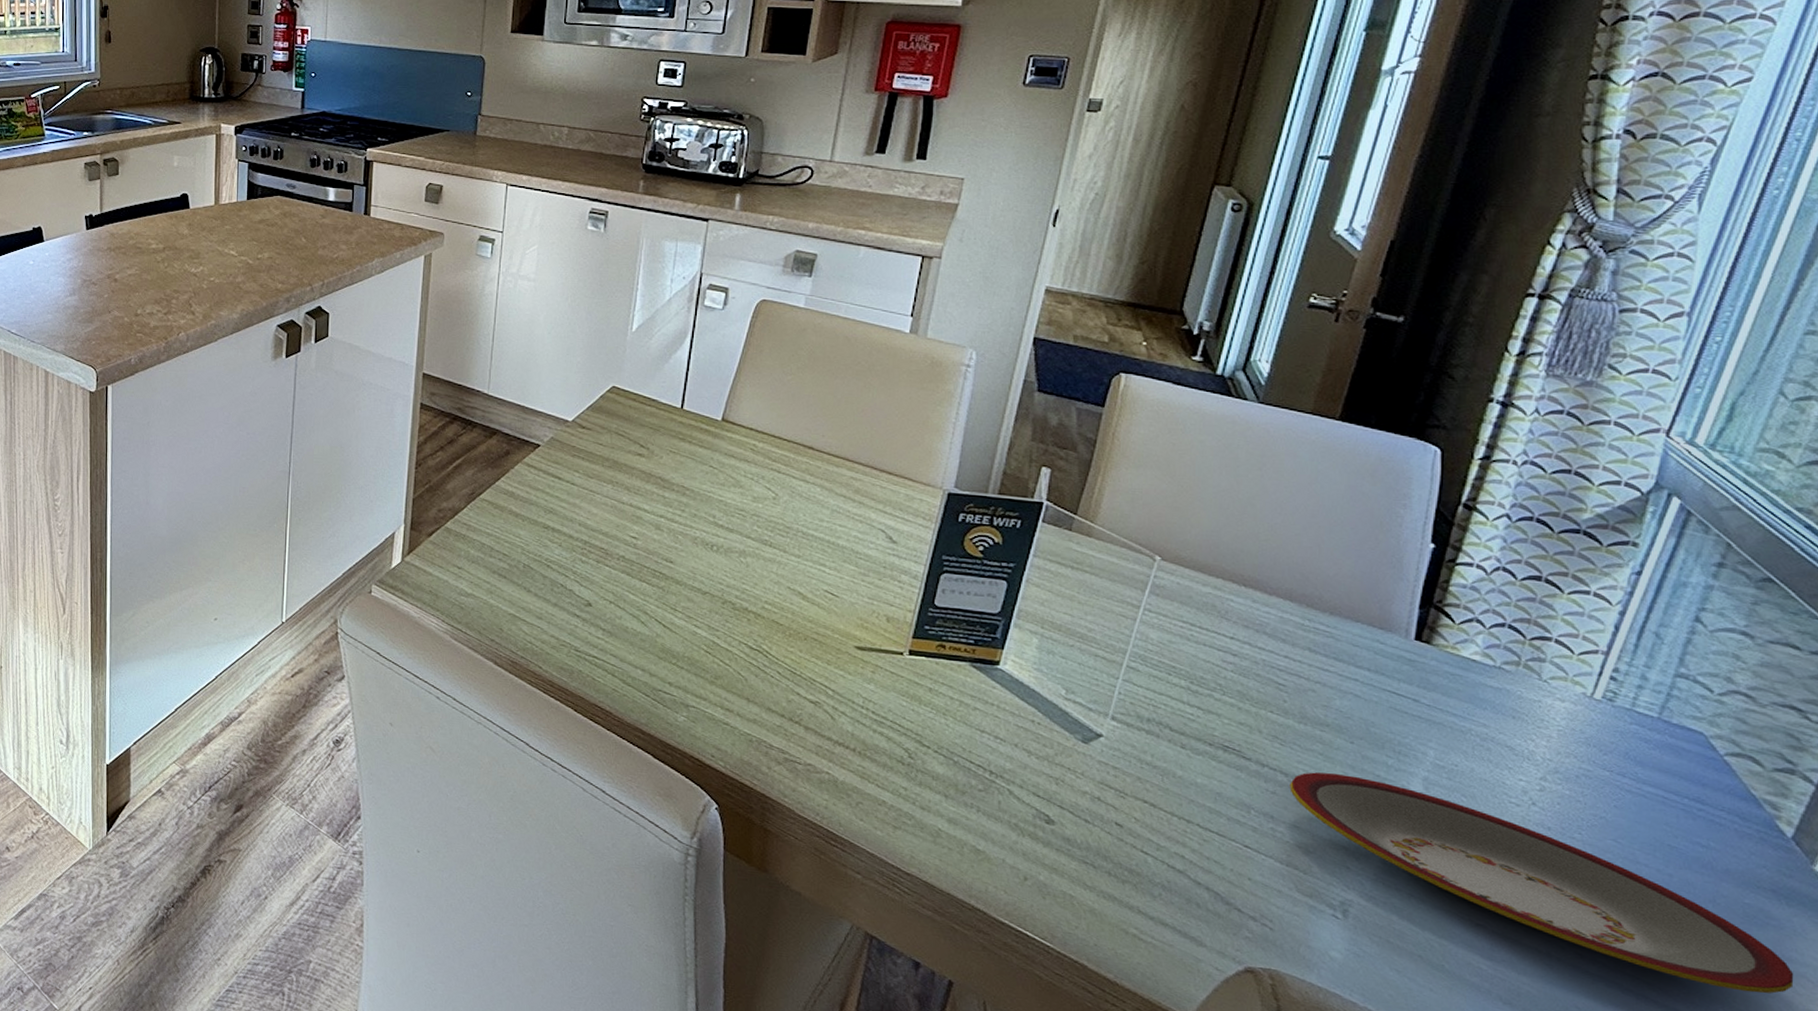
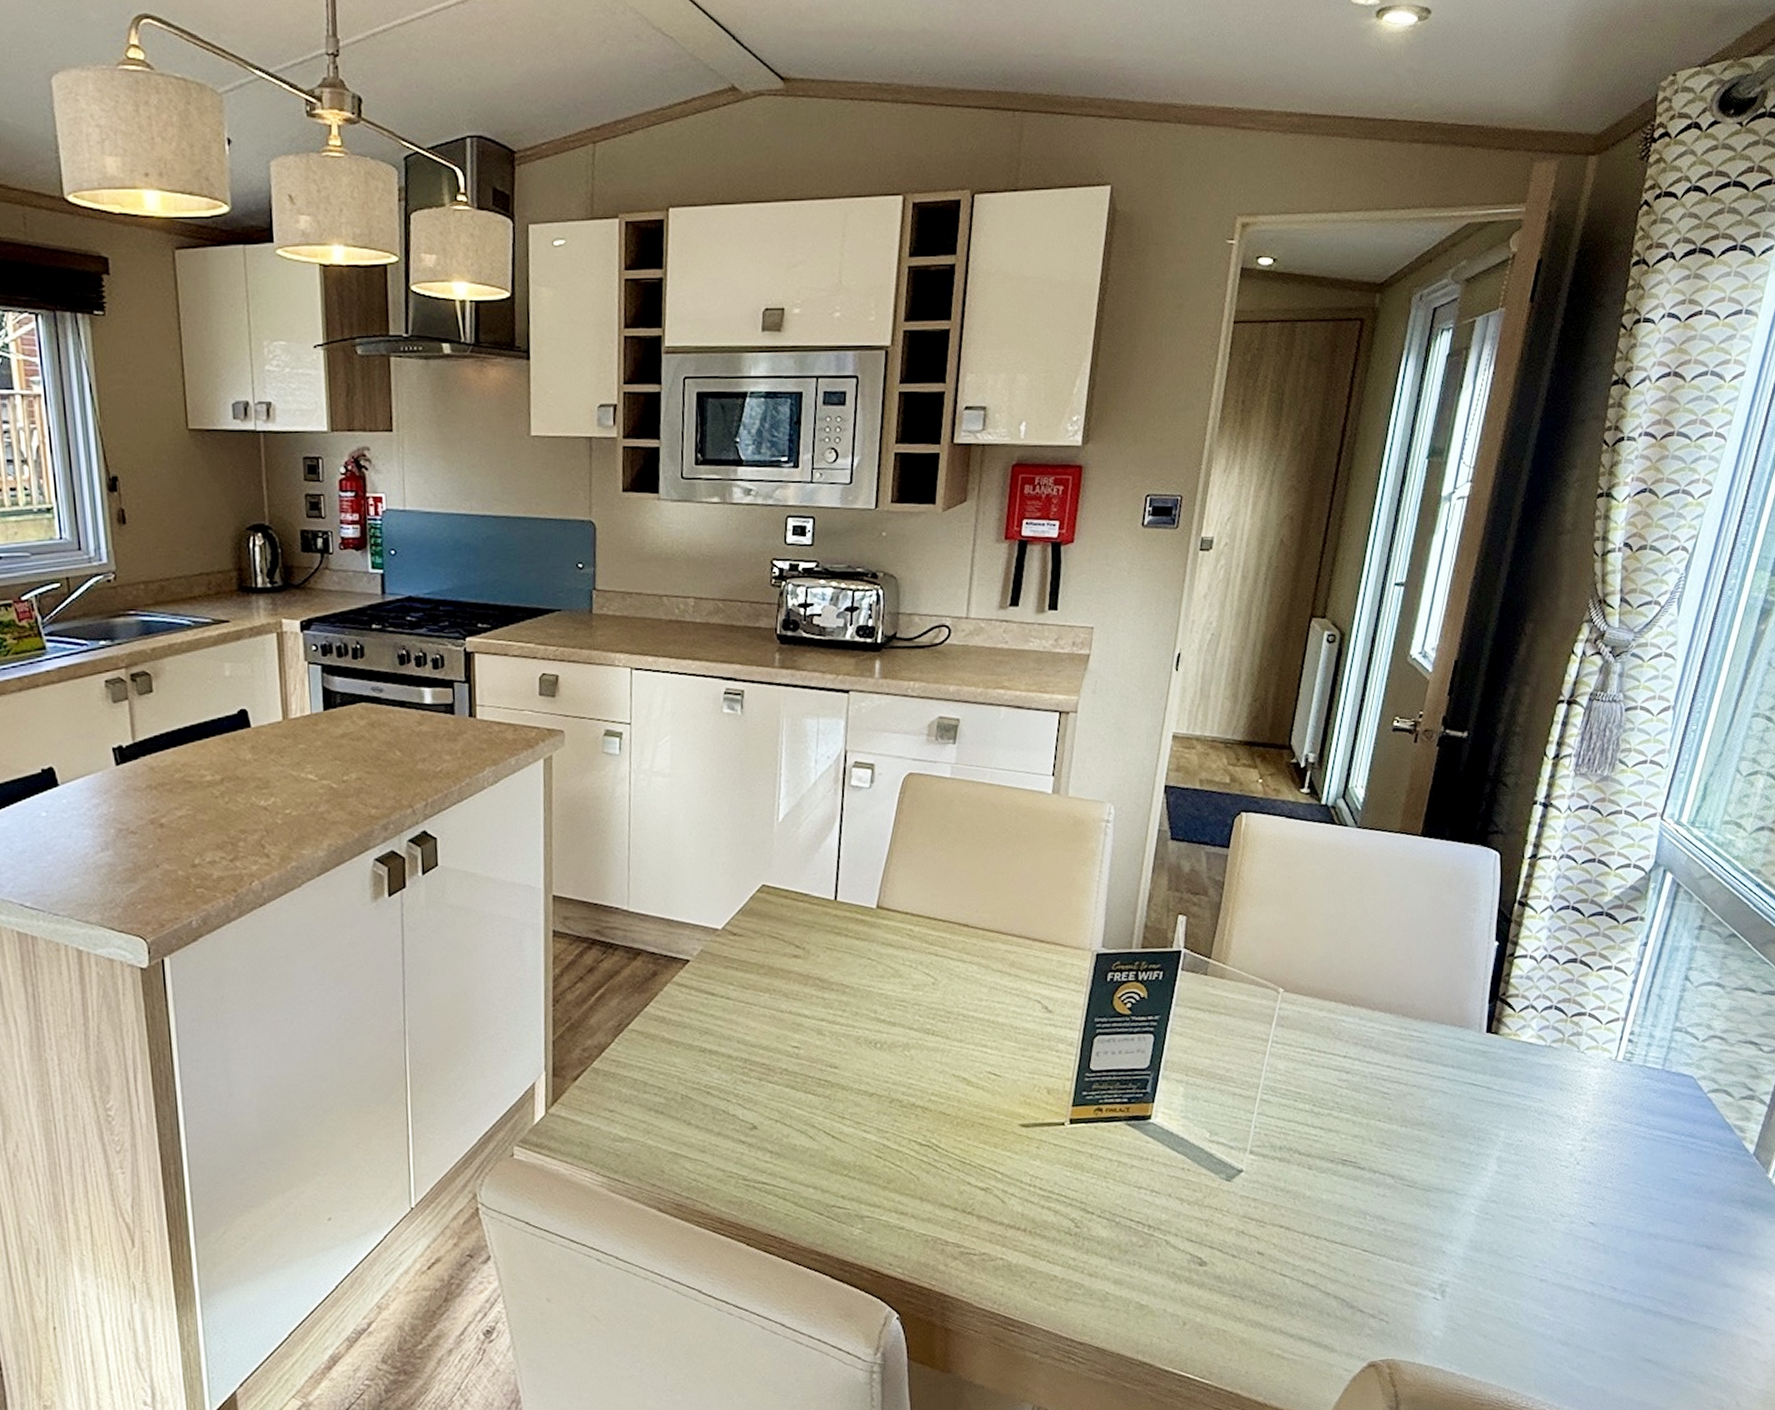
plate: present [1289,772,1794,994] -> none [1396,1166,1758,1292]

